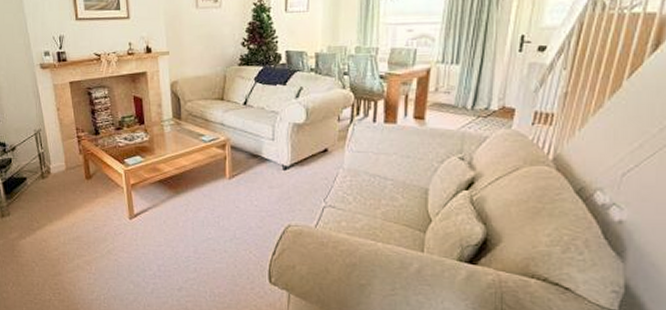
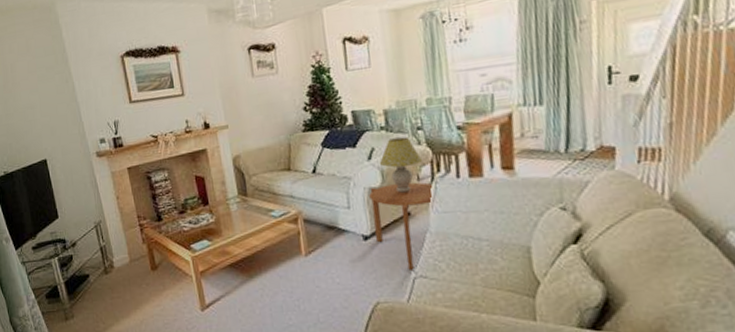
side table: none [293,122,350,200] -> present [369,182,432,270]
table lamp: none [305,80,345,131] -> present [379,137,423,193]

